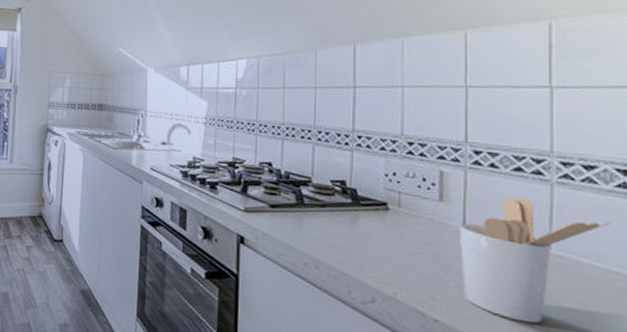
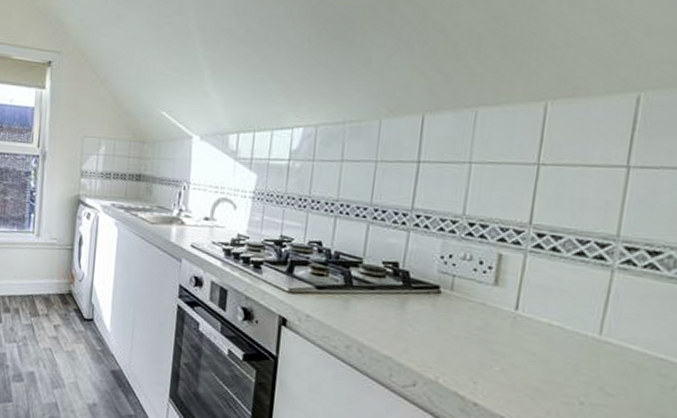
utensil holder: present [460,197,609,324] -> none [506,283,665,408]

